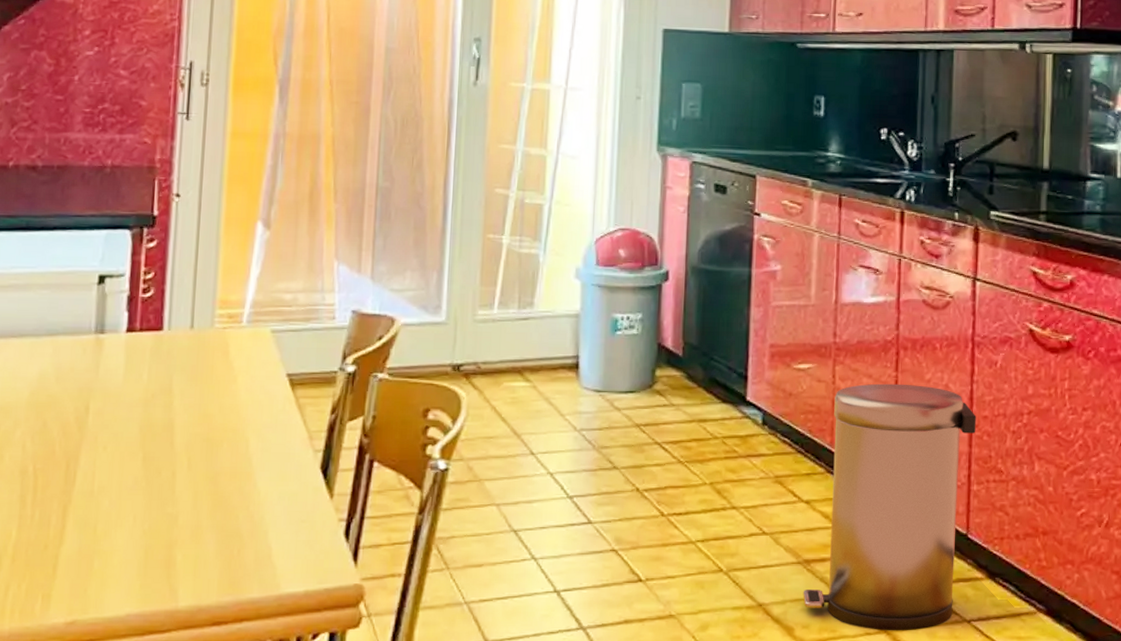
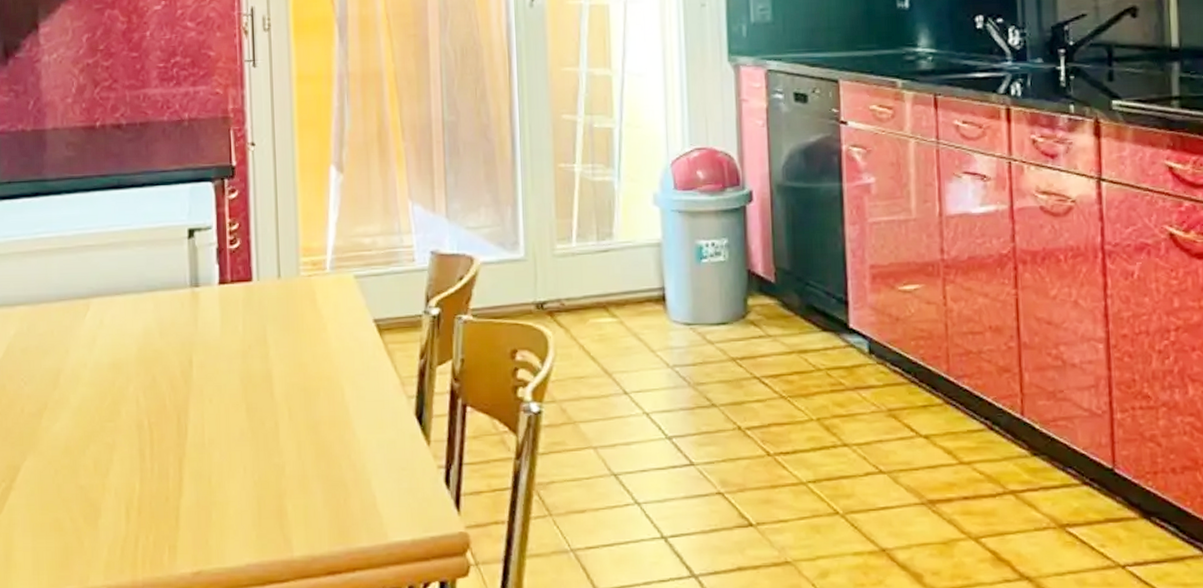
pedal bin: present [802,383,976,631] -> none [929,302,1115,578]

